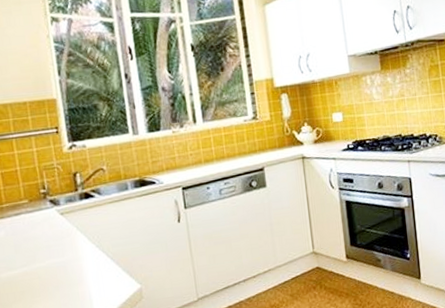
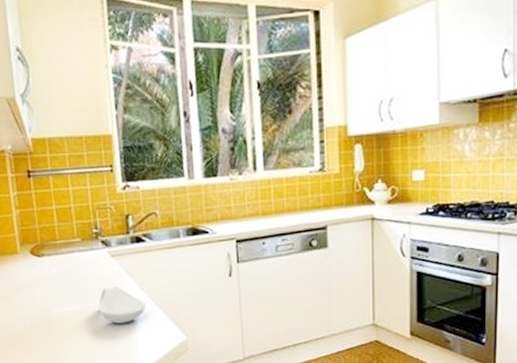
spoon rest: none [49,243,98,281] -> present [99,285,146,324]

